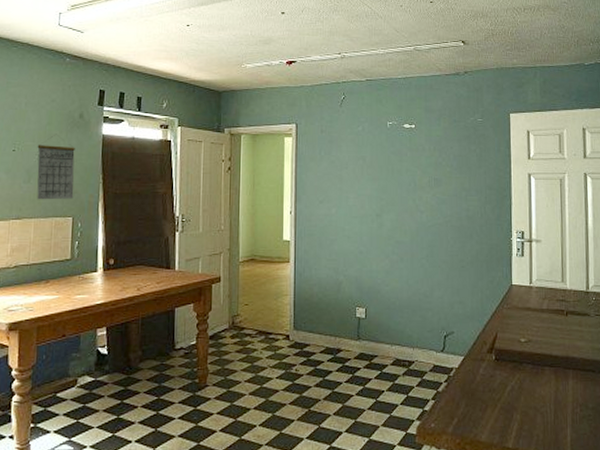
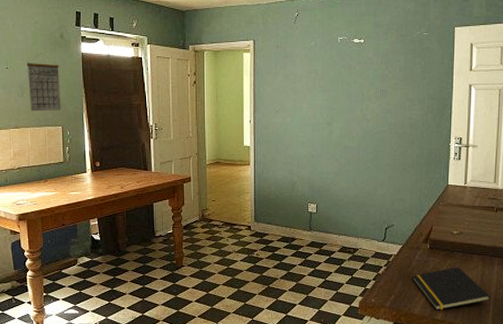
notepad: none [477,381,567,437] -> present [412,266,491,311]

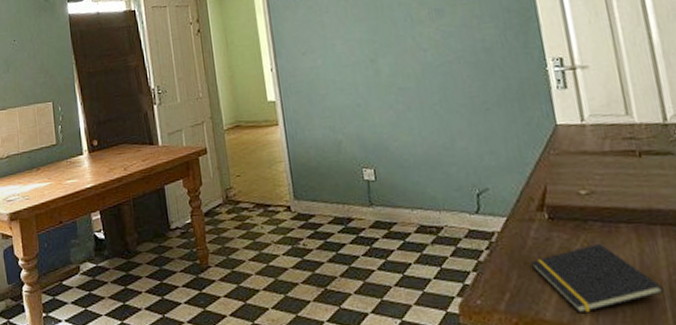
calendar: present [26,52,61,112] -> none [11,20,51,89]

